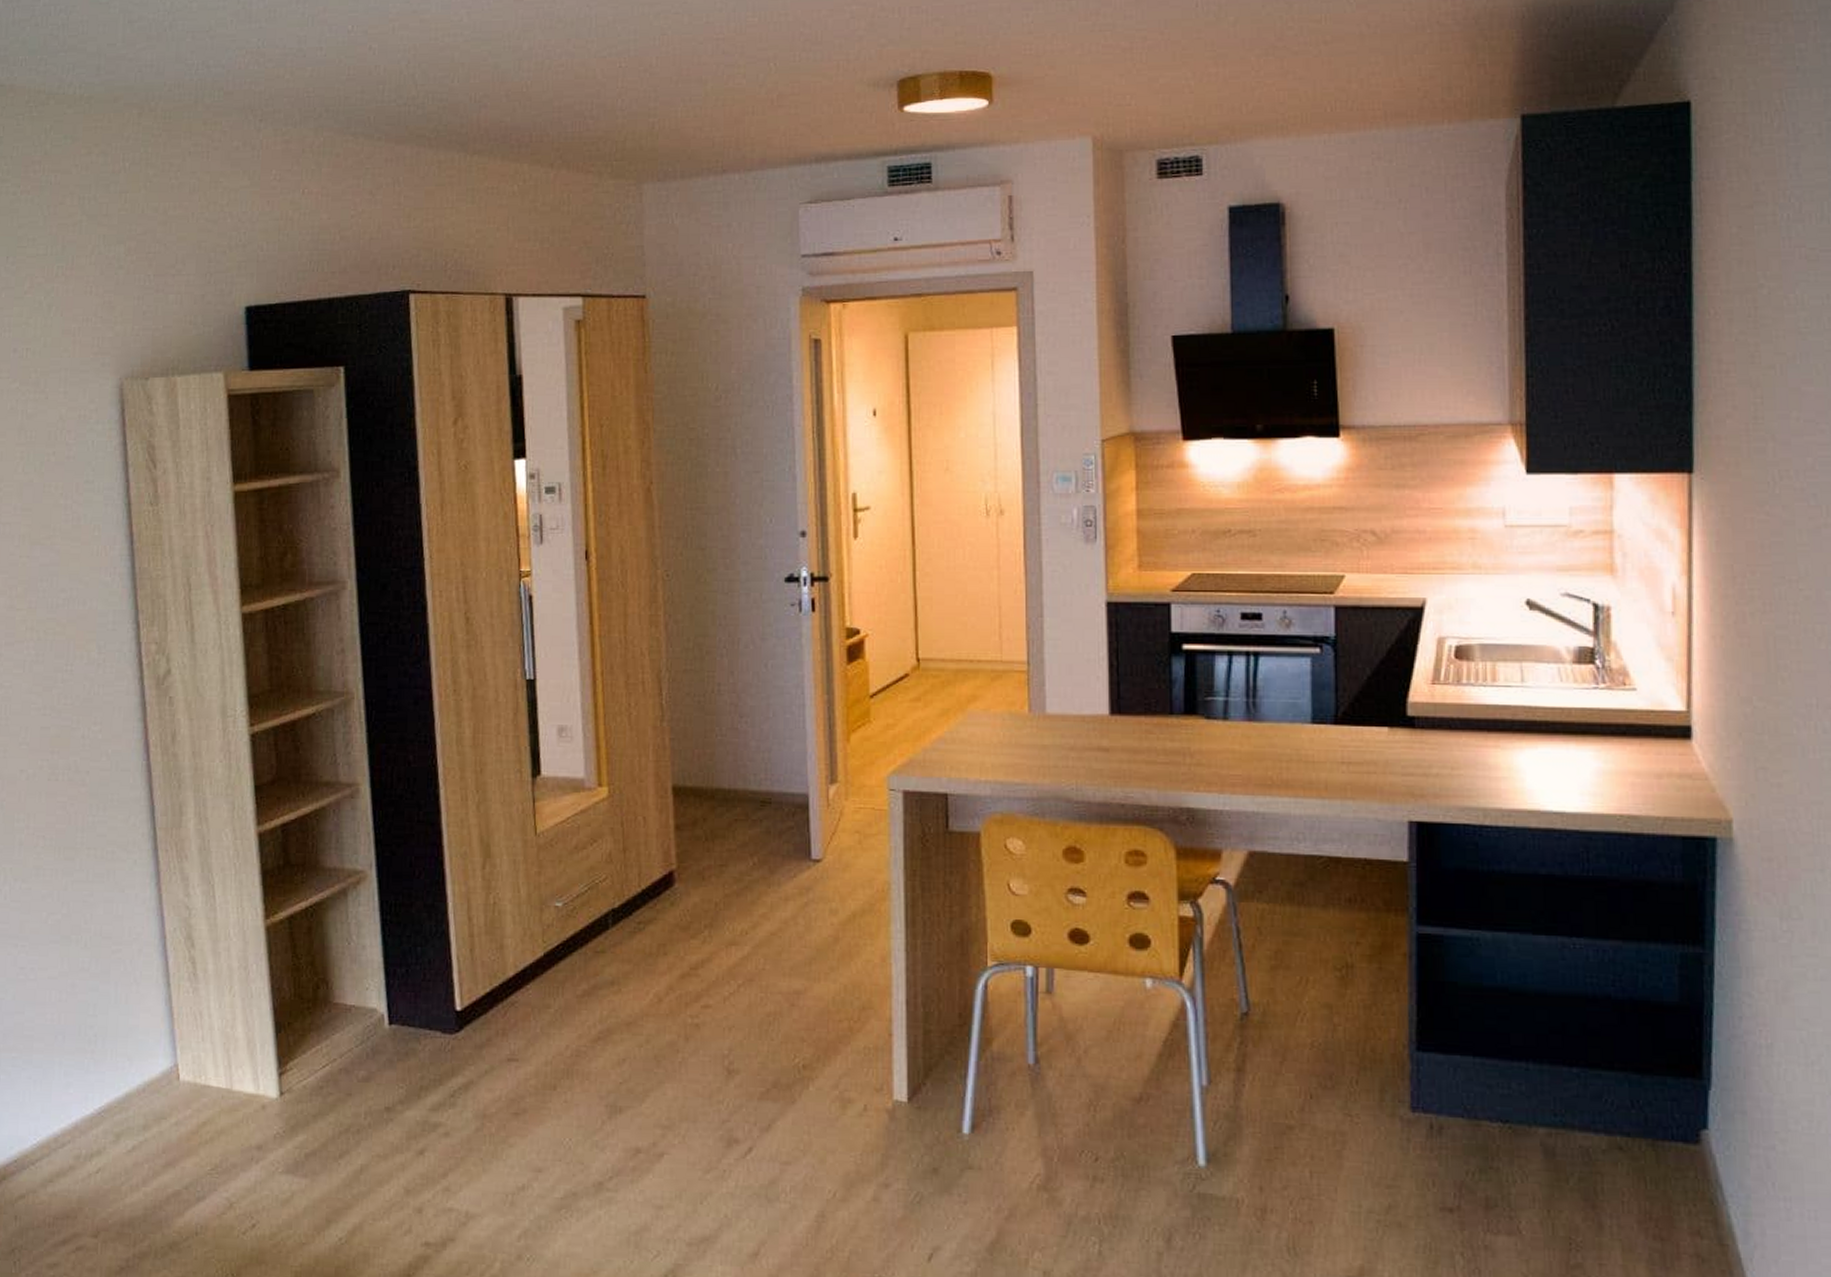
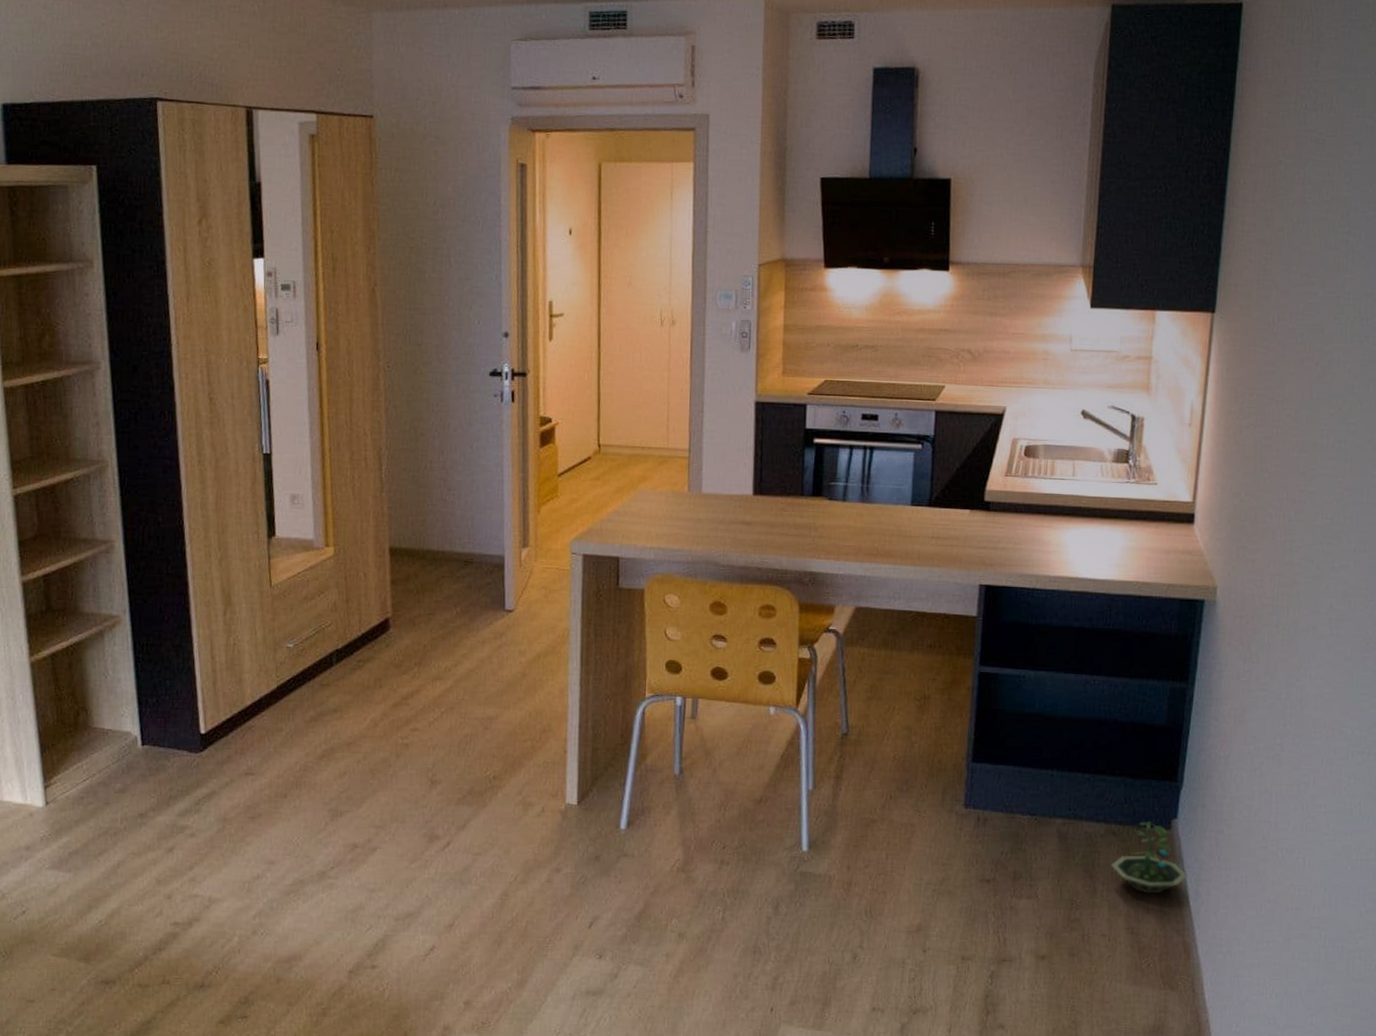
terrarium: none [1619,1133,1731,1232] -> present [1111,821,1188,894]

